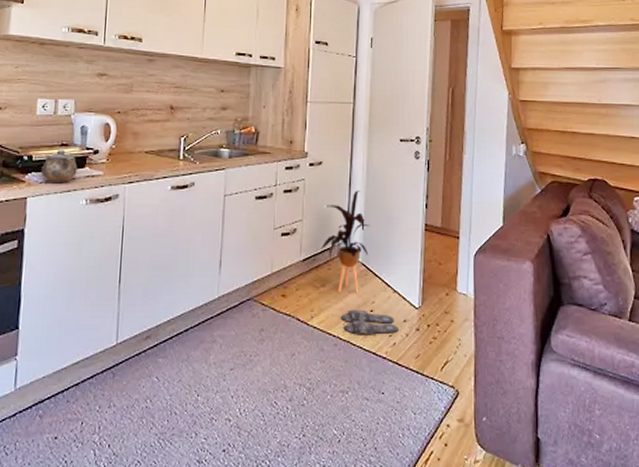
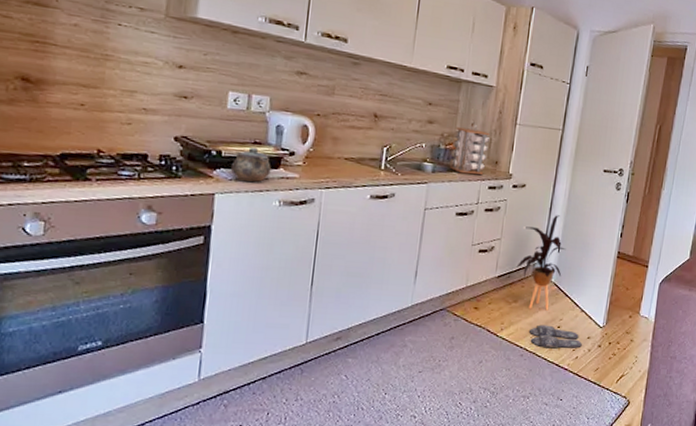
spice rack: none [245,104,283,157] -> present [449,122,490,175]

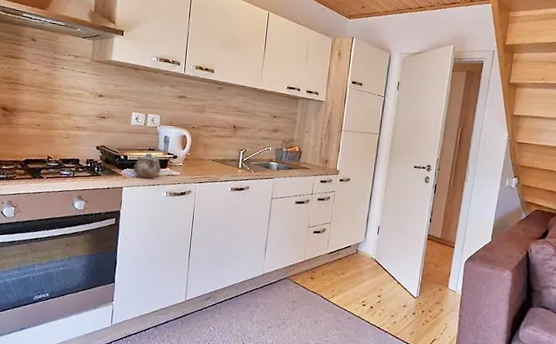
spice rack: present [449,122,490,175] -> none [289,130,321,172]
house plant: present [516,215,566,311] -> none [343,203,384,282]
slippers: present [529,324,582,349] -> none [355,293,399,315]

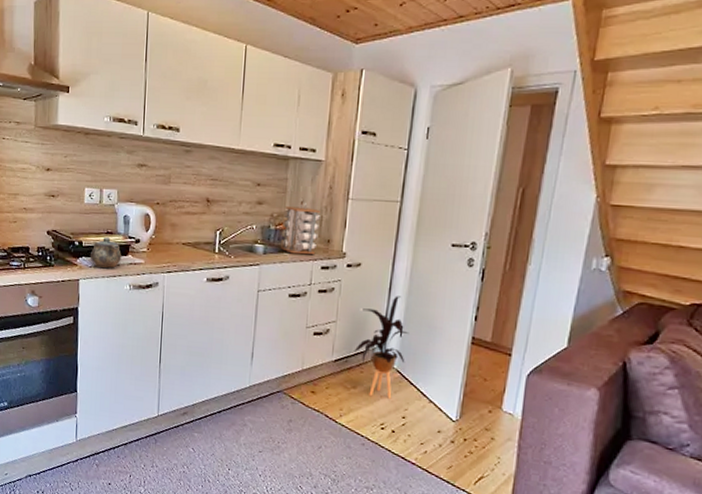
spice rack: none [289,130,321,172] -> present [280,200,321,255]
house plant: none [343,203,384,282] -> present [354,296,409,399]

